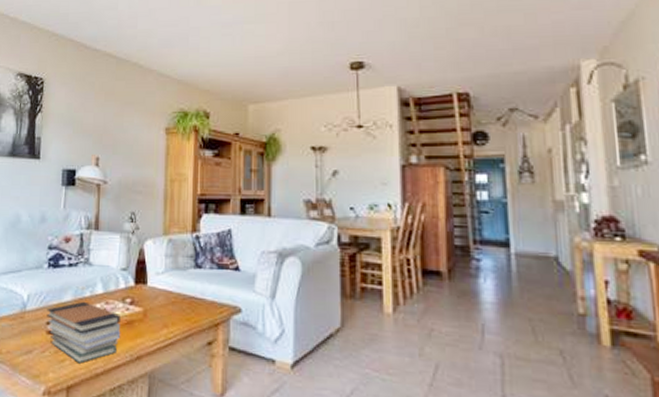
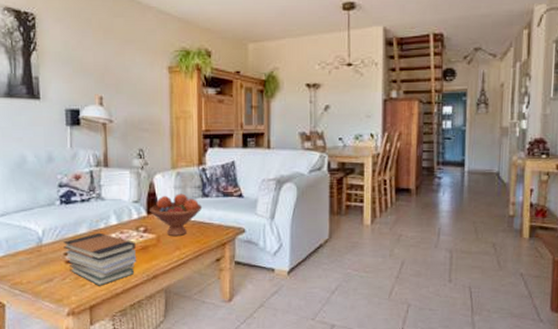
fruit bowl: none [138,263,195,312] -> present [150,193,203,237]

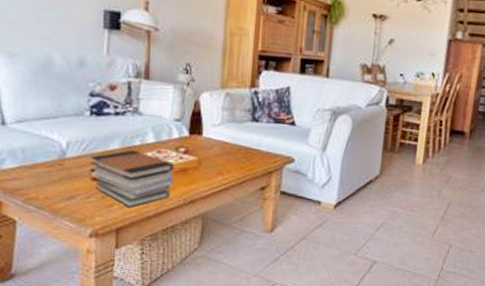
fruit bowl: present [150,193,203,237] -> none [193,115,251,161]

